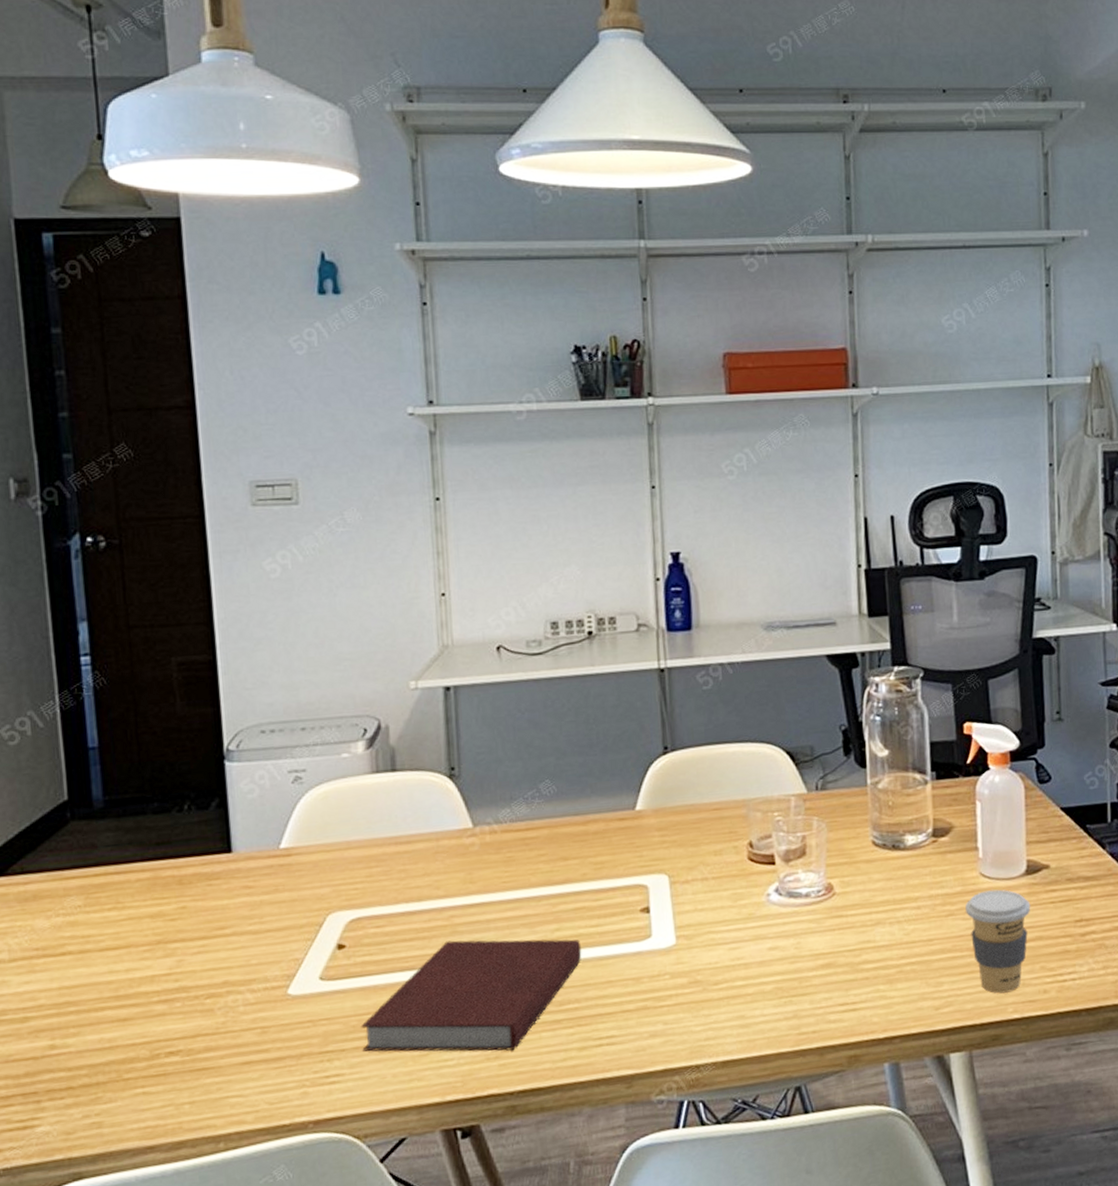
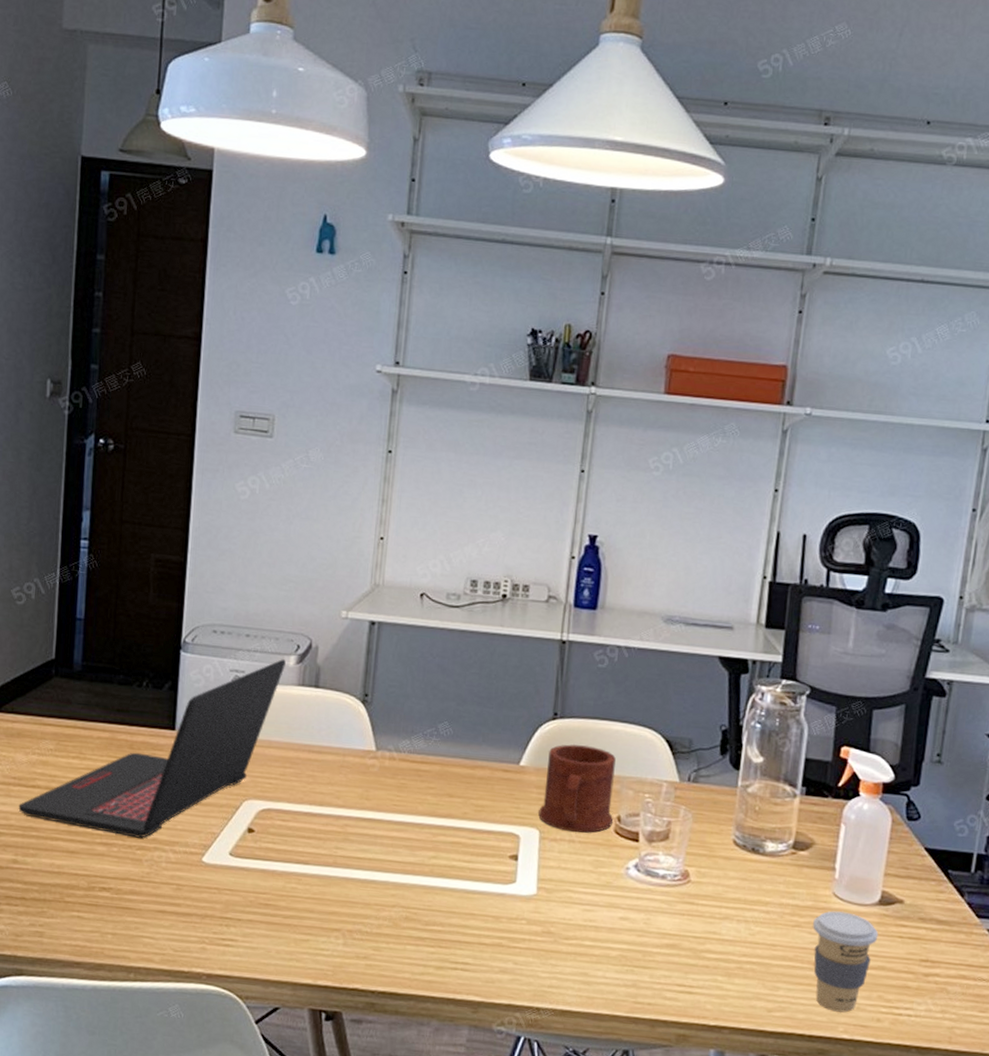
laptop: none [47,747,353,991] -> present [18,659,286,838]
notebook: present [361,939,582,1052] -> none [255,846,453,955]
mug: none [664,774,746,870] -> present [538,744,616,833]

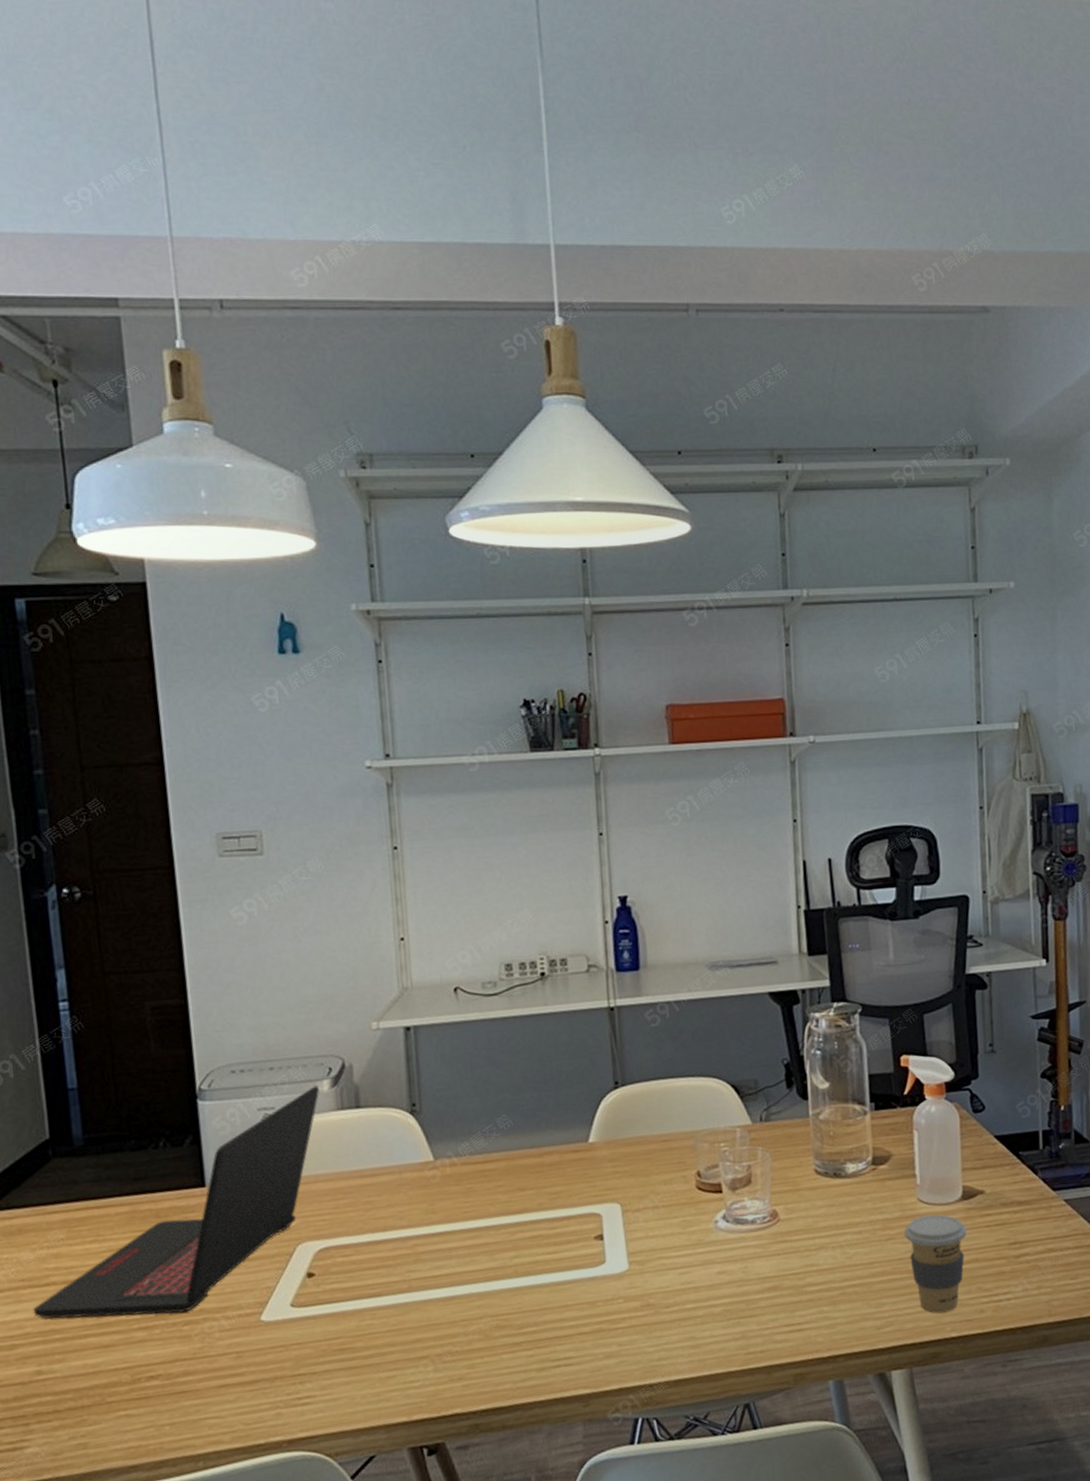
mug: present [538,744,616,833] -> none [616,1107,694,1198]

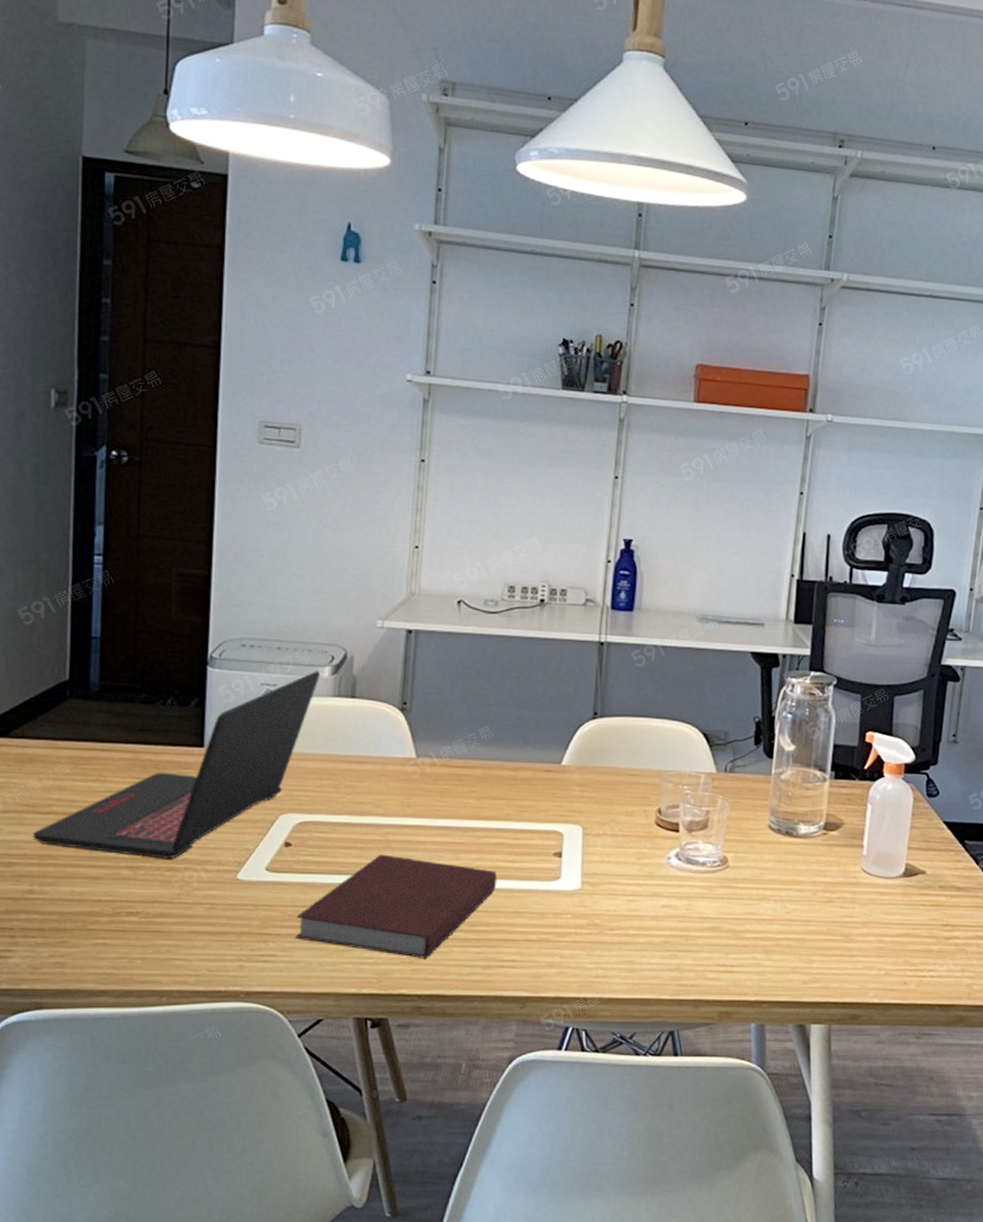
notebook: none [330,1266,540,1374] -> present [295,854,498,958]
coffee cup: present [904,1214,967,1314] -> none [844,885,904,979]

